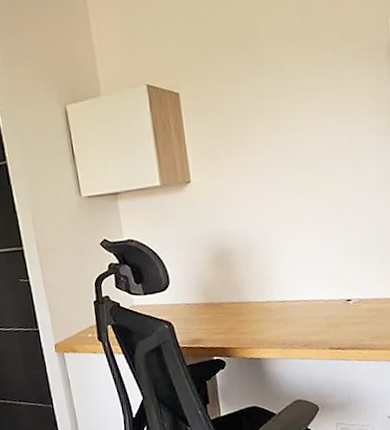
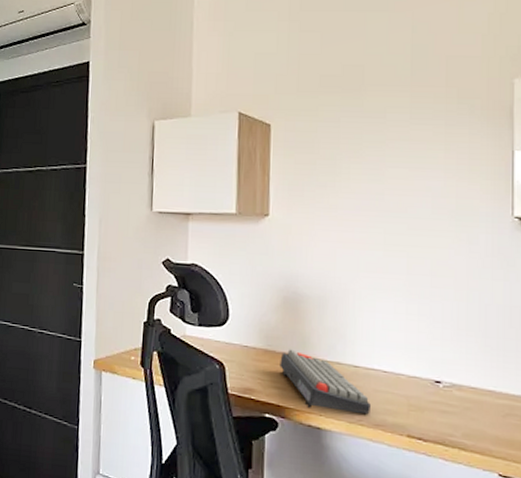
keyboard: none [219,298,299,344] -> present [280,349,370,415]

